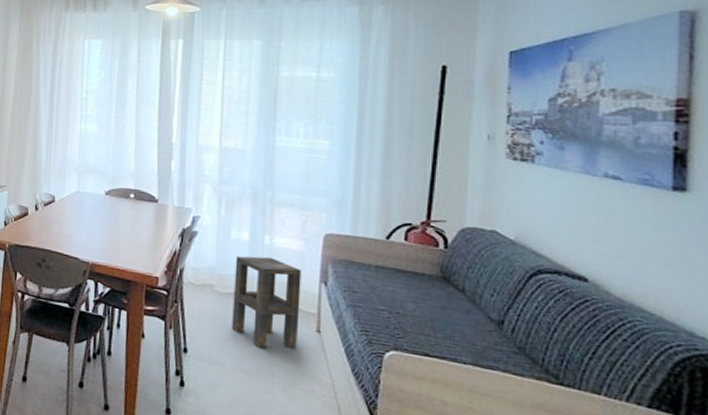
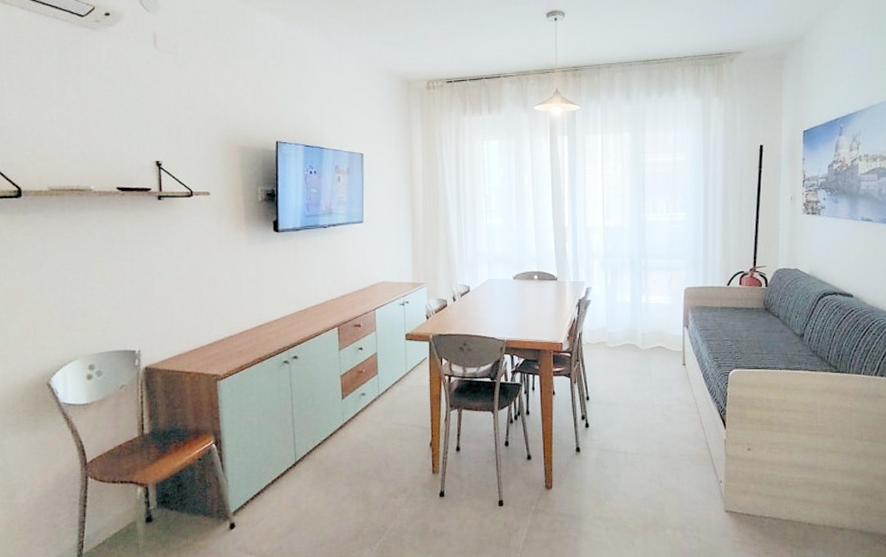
side table: present [232,255,302,348] -> none [621,312,670,385]

